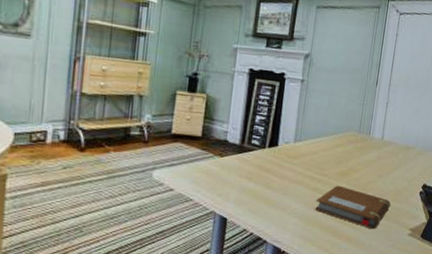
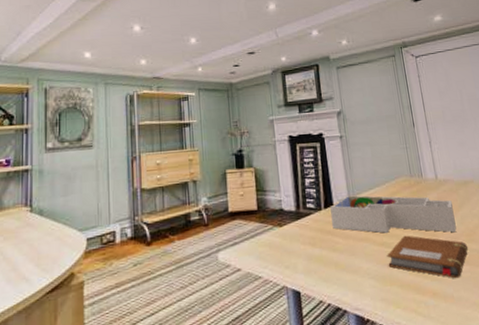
desk organizer: none [272,139,390,191] -> present [330,195,457,233]

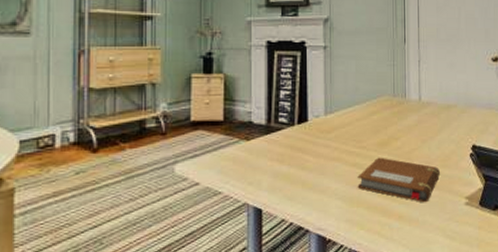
desk organizer: present [330,195,457,233] -> none [304,112,432,157]

